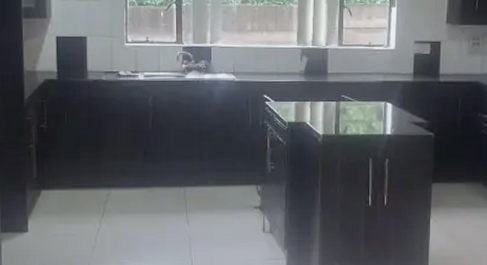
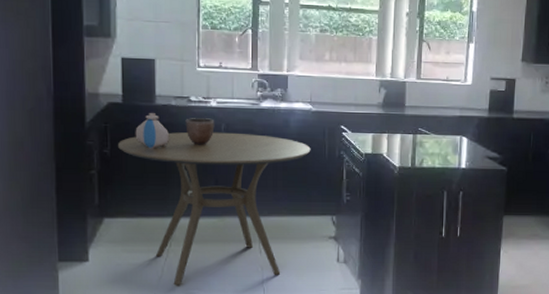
dining table: none [54,105,235,255] -> present [118,132,311,286]
water jug: none [69,88,100,123] -> present [135,113,169,149]
decorative bowl: none [115,92,143,118] -> present [185,118,215,145]

